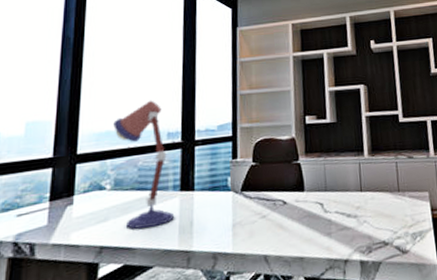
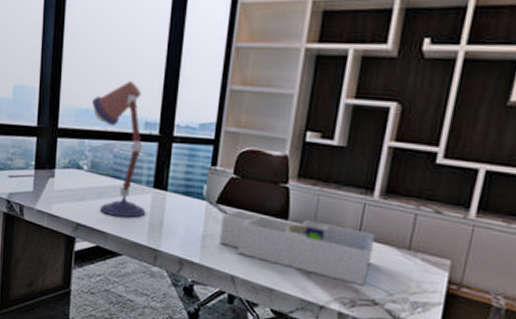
desk organizer: none [248,185,375,234] -> present [219,209,376,285]

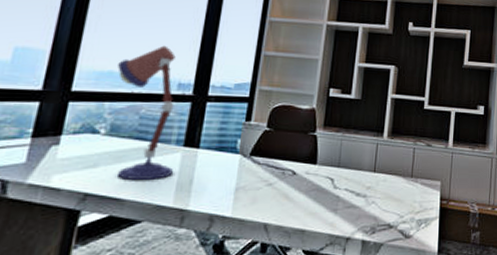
desk organizer: present [219,209,376,285] -> none [252,159,387,213]

